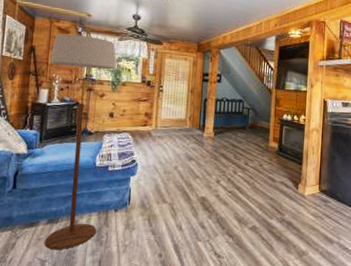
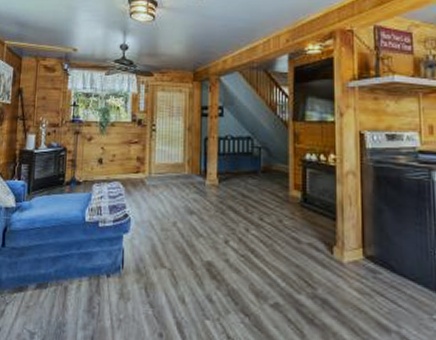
floor lamp: present [44,29,116,250] -> none [33,65,104,321]

